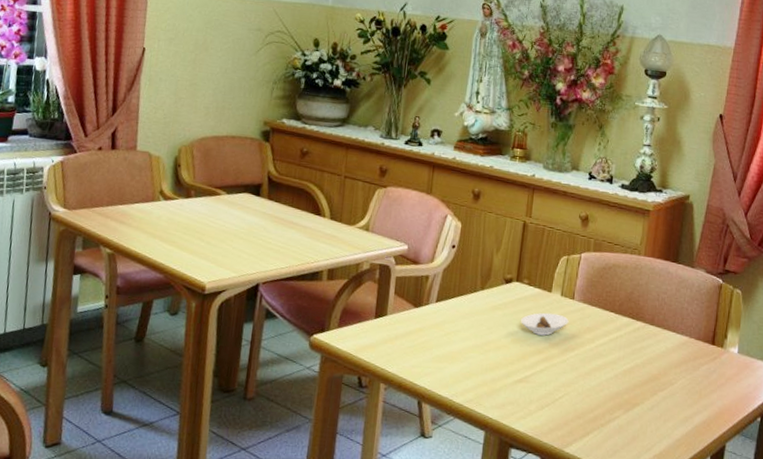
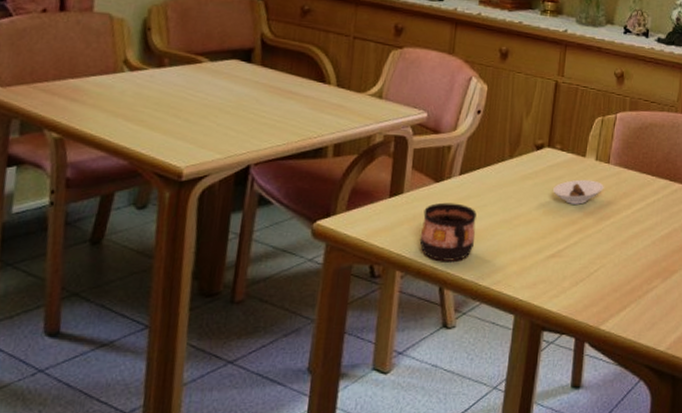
cup: none [400,325,451,379] -> present [419,202,477,261]

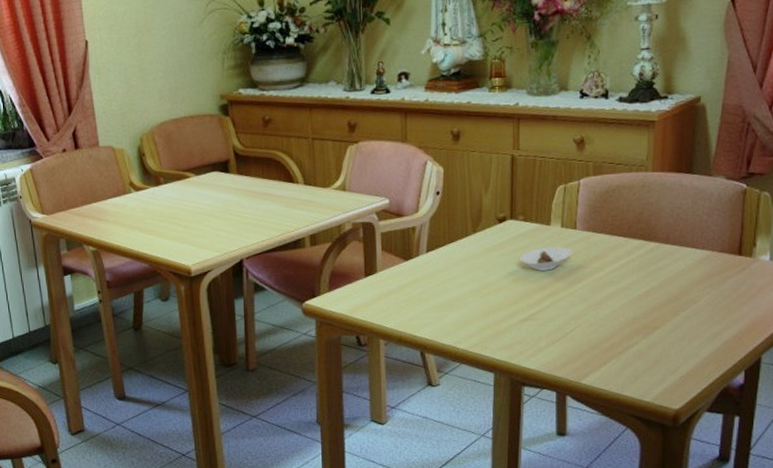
cup: present [419,202,477,261] -> none [397,278,449,329]

